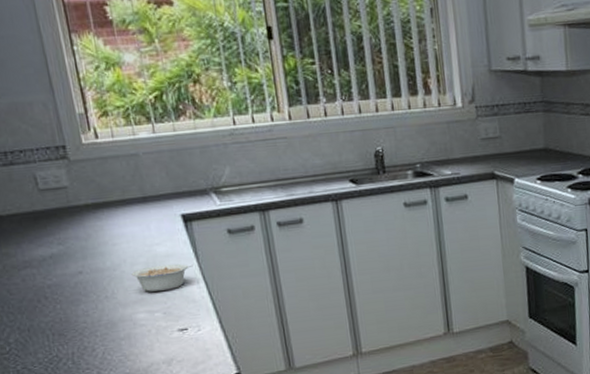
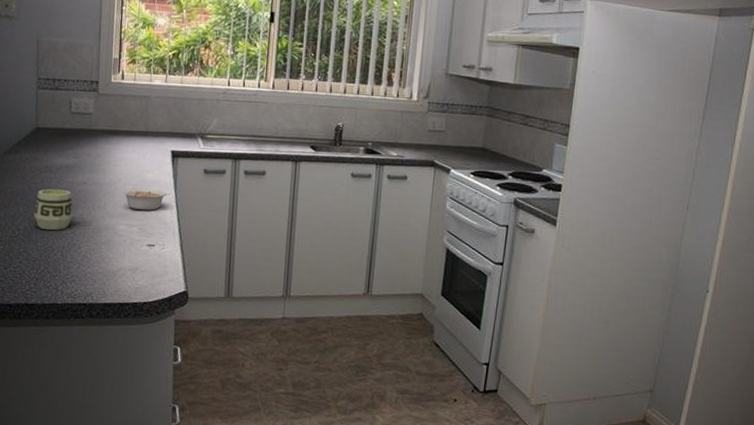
cup: none [21,285,75,338] -> present [34,188,73,231]

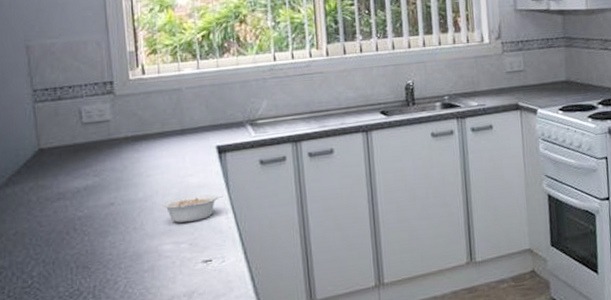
cup: present [34,188,73,231] -> none [49,216,101,271]

